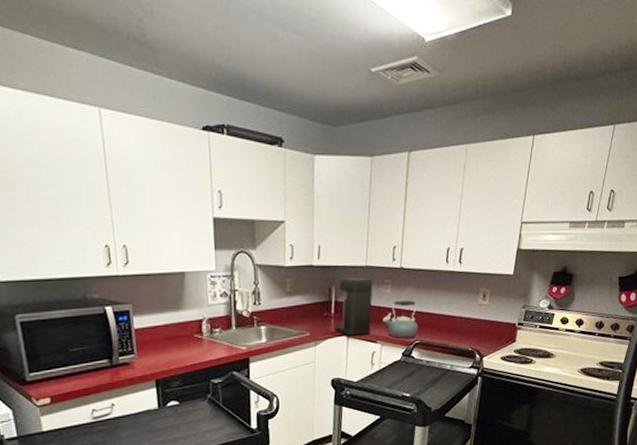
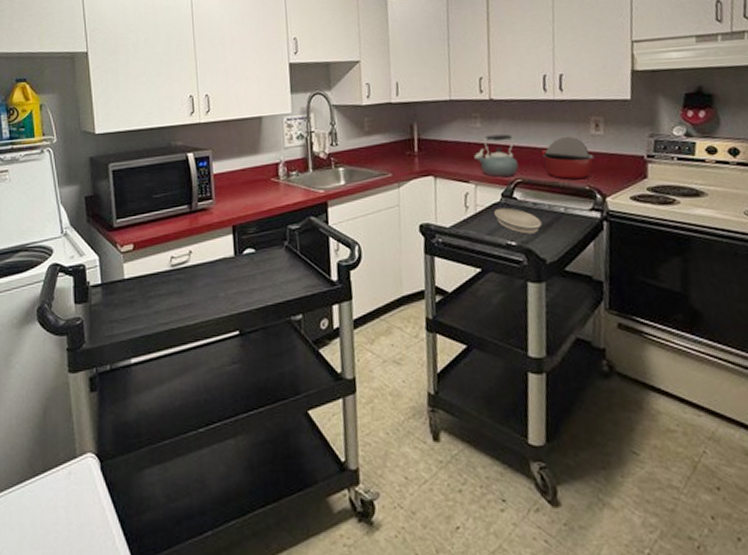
coffee maker: present [335,277,373,336] -> none [420,112,462,176]
dish: none [395,364,432,388] -> present [494,207,543,235]
saucepan: none [438,305,479,343] -> present [541,137,595,180]

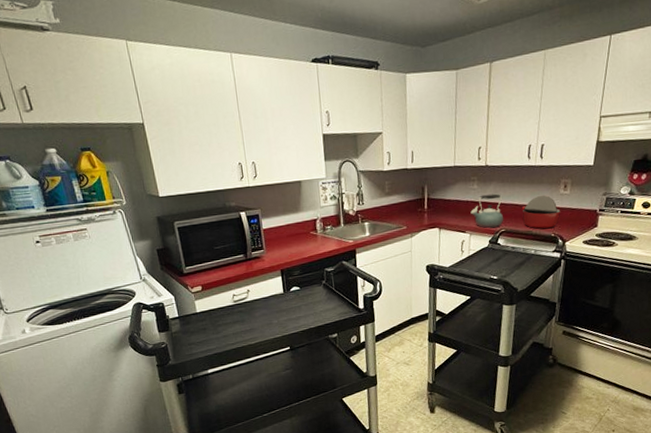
dish: present [494,207,543,235] -> none [483,251,518,271]

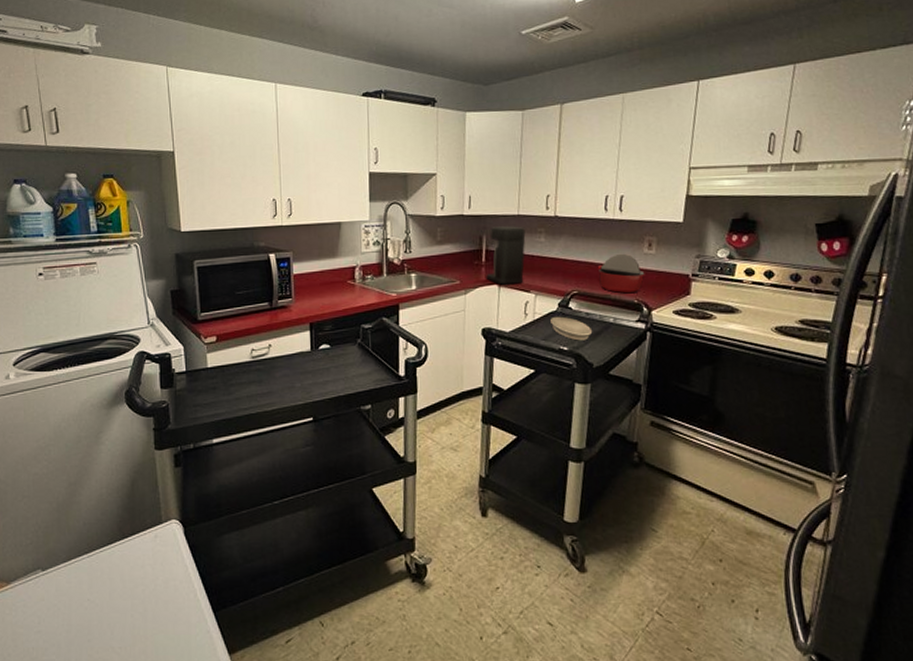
coffee maker: none [428,176,461,228] -> present [486,226,526,285]
kettle: present [470,193,504,228] -> none [536,249,577,289]
dish: none [483,251,518,271] -> present [550,316,593,341]

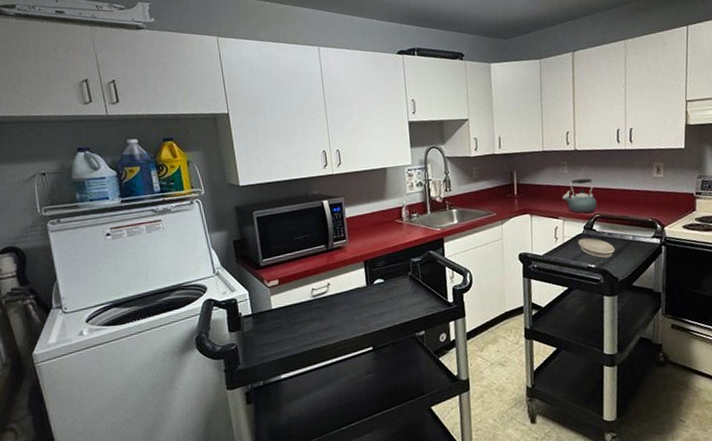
coffee maker: present [486,226,526,285] -> none [519,161,553,214]
kettle: none [536,249,577,289] -> present [562,178,598,214]
saucepan: present [597,254,645,294] -> none [615,179,657,214]

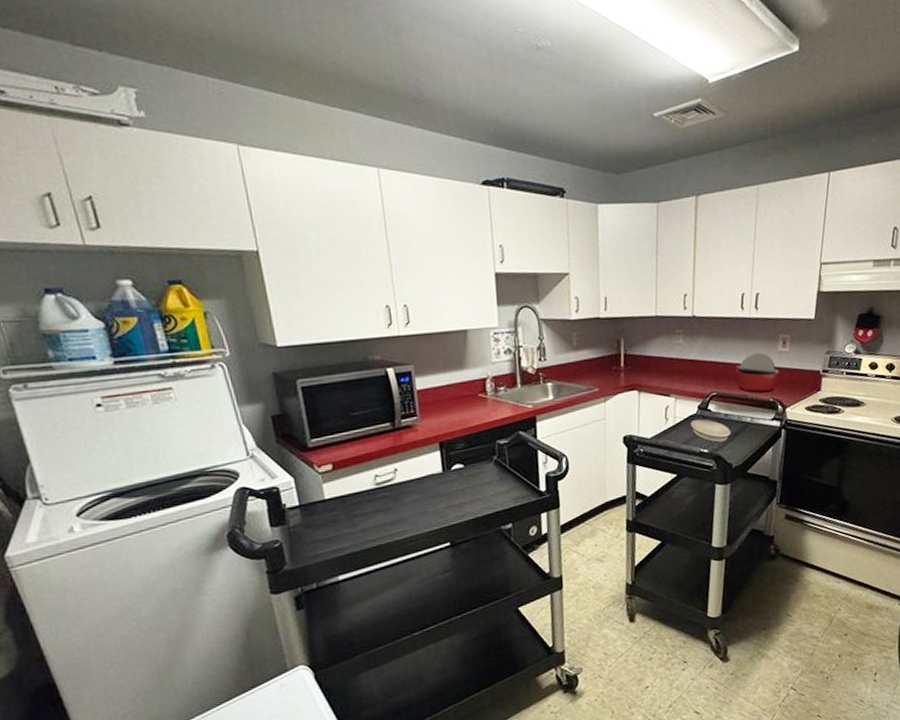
kettle: present [562,178,598,214] -> none [675,350,715,392]
saucepan: none [615,179,657,214] -> present [735,353,780,393]

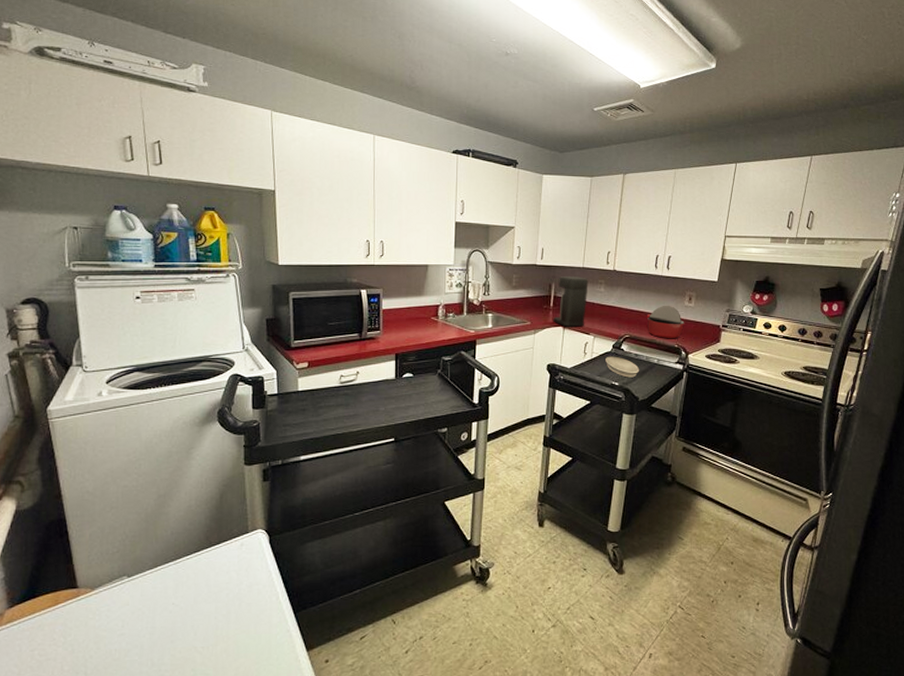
coffee maker: none [625,328,664,390] -> present [553,276,588,327]

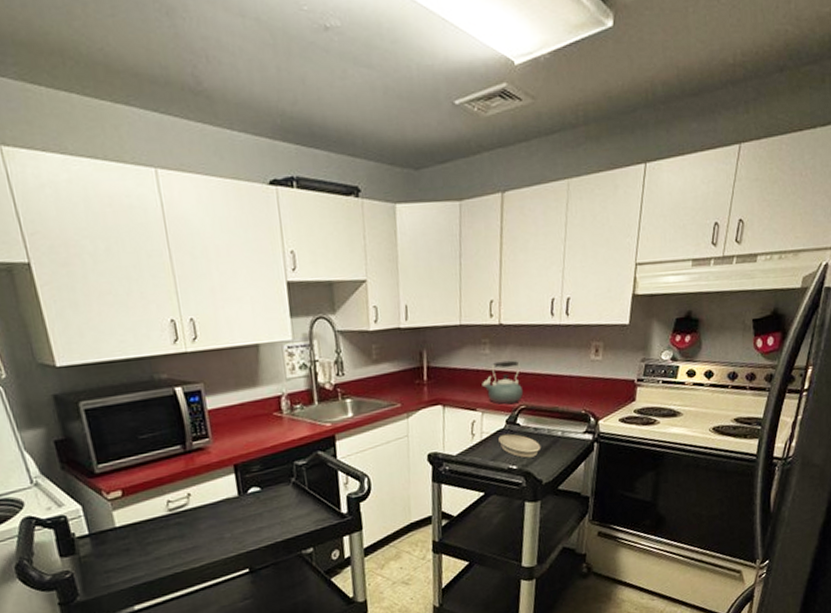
coffee maker: present [553,276,588,327] -> none [429,337,470,405]
kettle: none [596,298,629,333] -> present [482,360,524,405]
saucepan: present [646,306,685,339] -> none [544,362,592,405]

